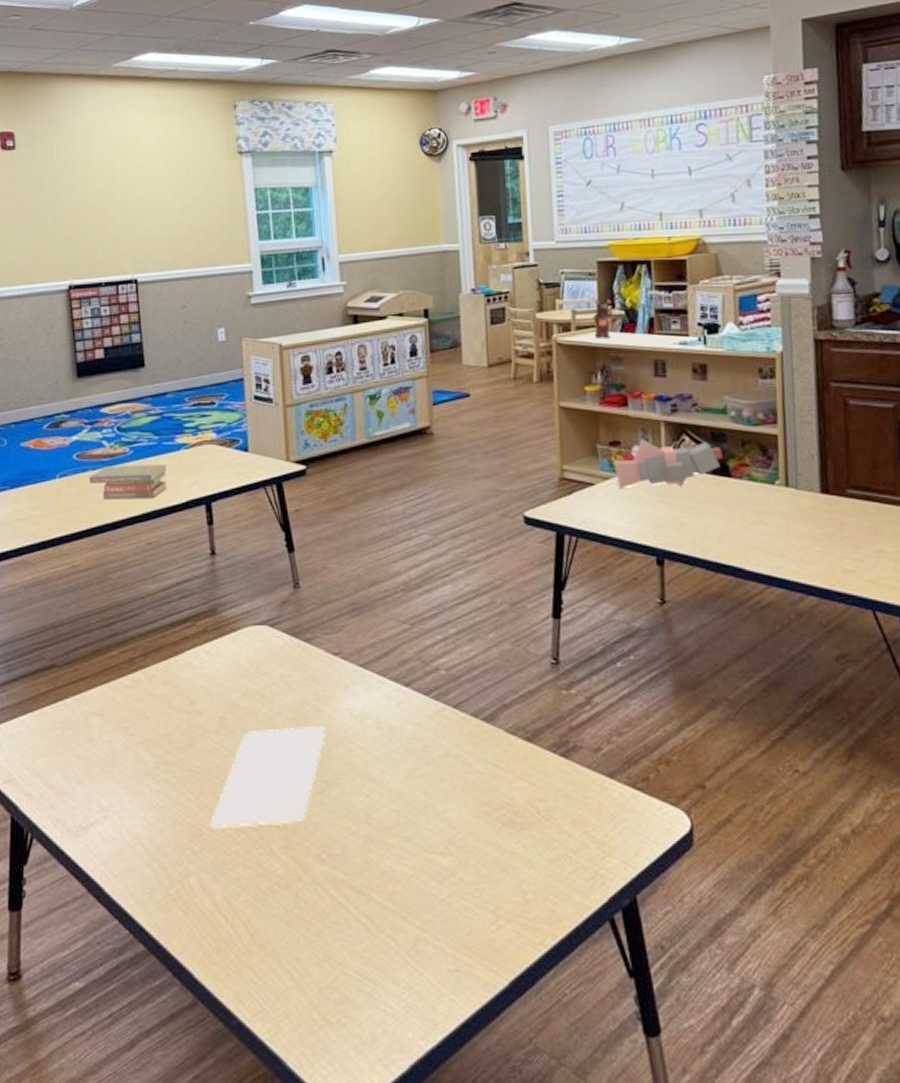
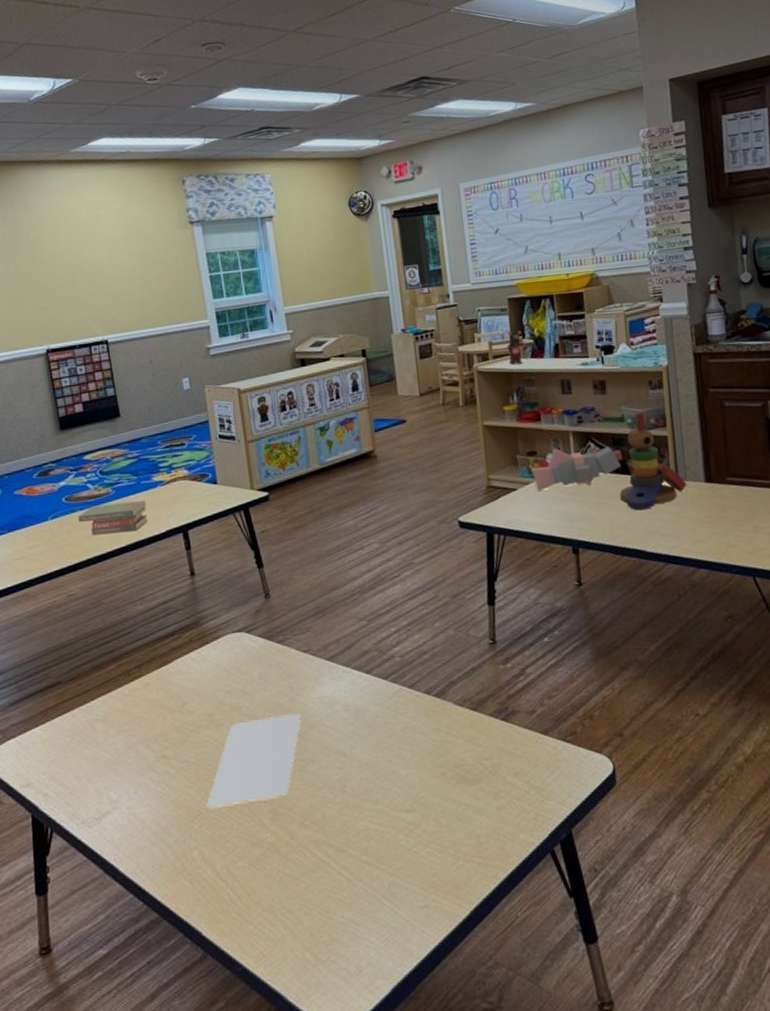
stacking toy: none [717,404,799,520] -> present [619,411,687,511]

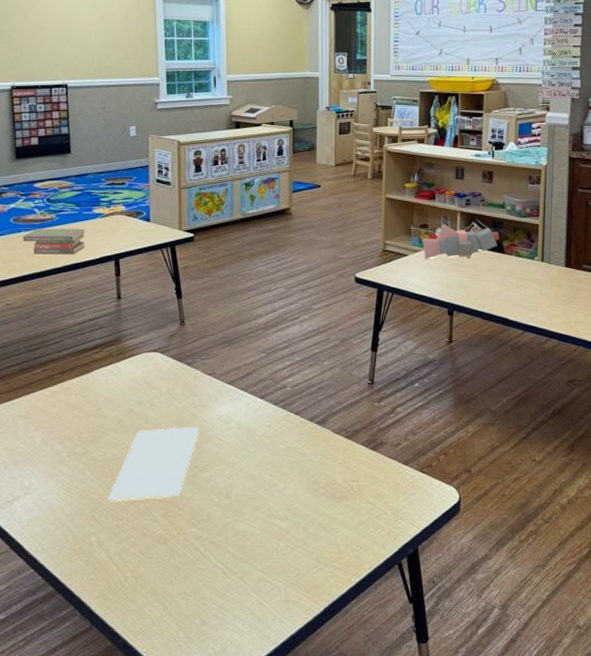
toy animal: present [507,330,533,366] -> none [414,120,436,150]
stacking toy: present [619,411,687,511] -> none [493,201,550,285]

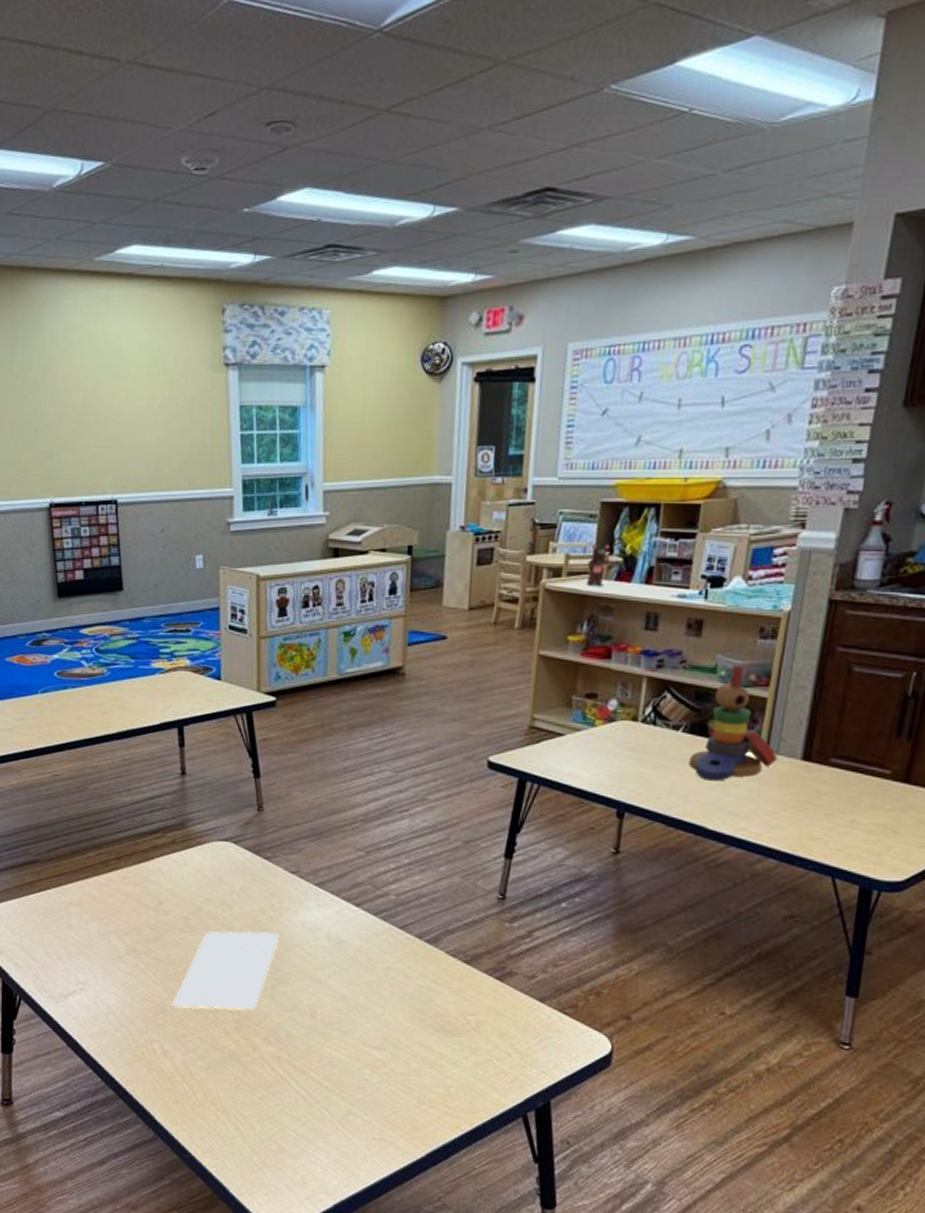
books: present [22,228,85,255] -> none [69,685,142,719]
toy animal: none [414,120,436,150] -> present [587,544,621,587]
toy blocks: present [422,224,499,260] -> none [587,693,704,743]
stacking toy: none [493,201,550,285] -> present [689,664,778,781]

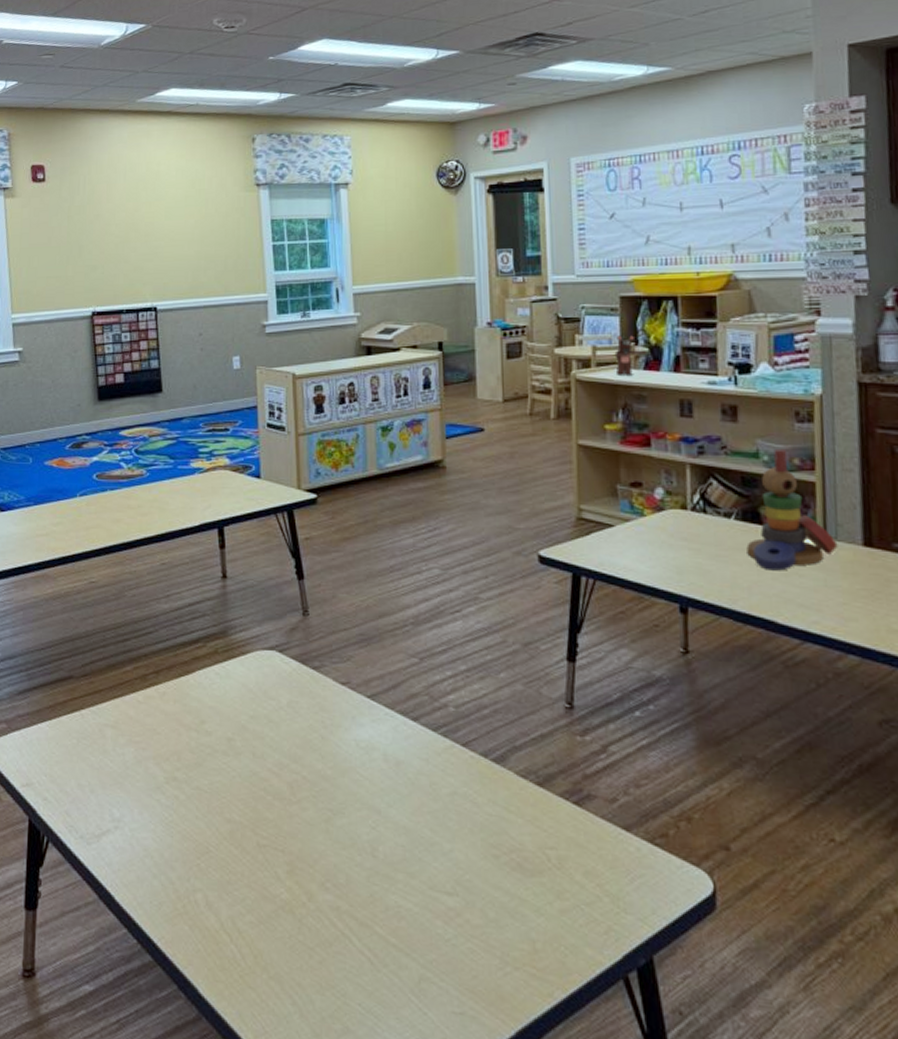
paper: present [172,931,279,1009] -> none [216,753,332,848]

